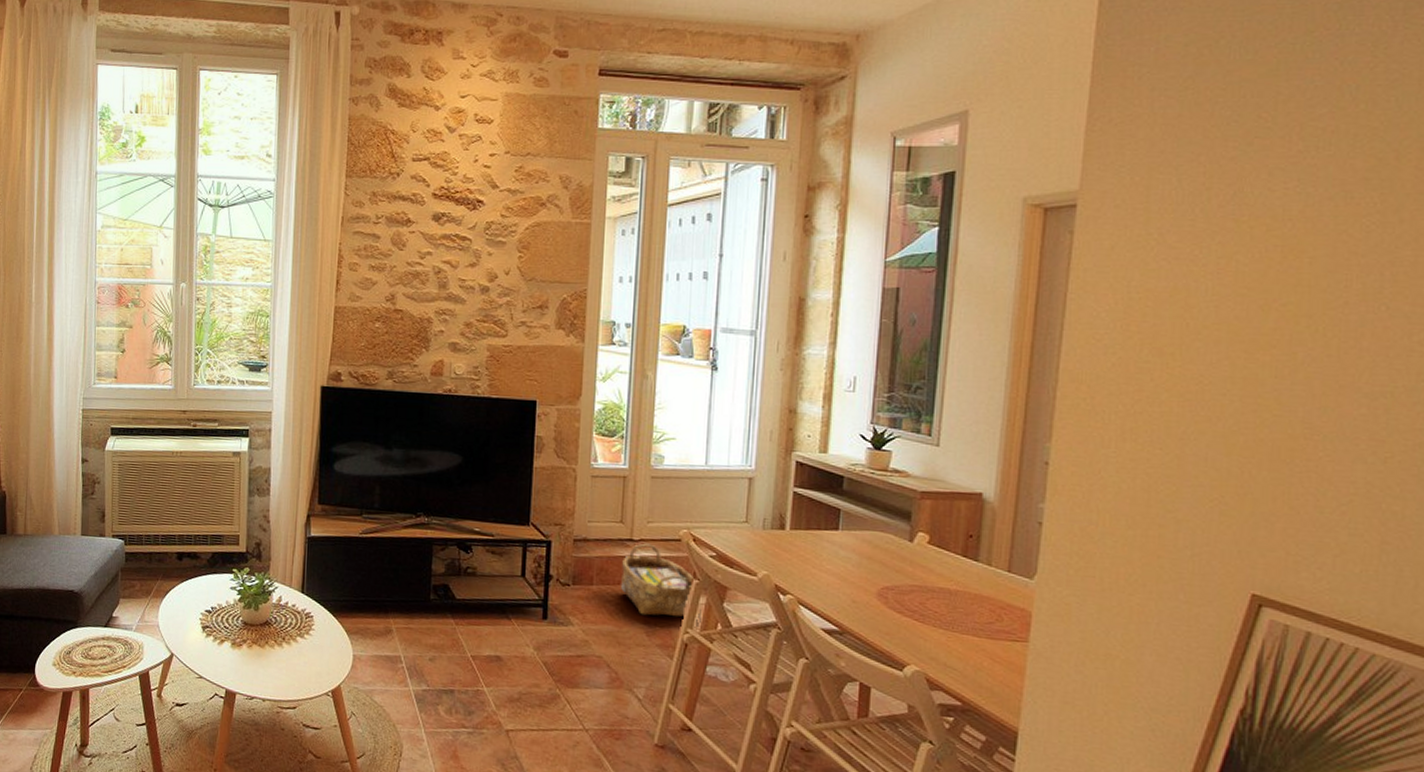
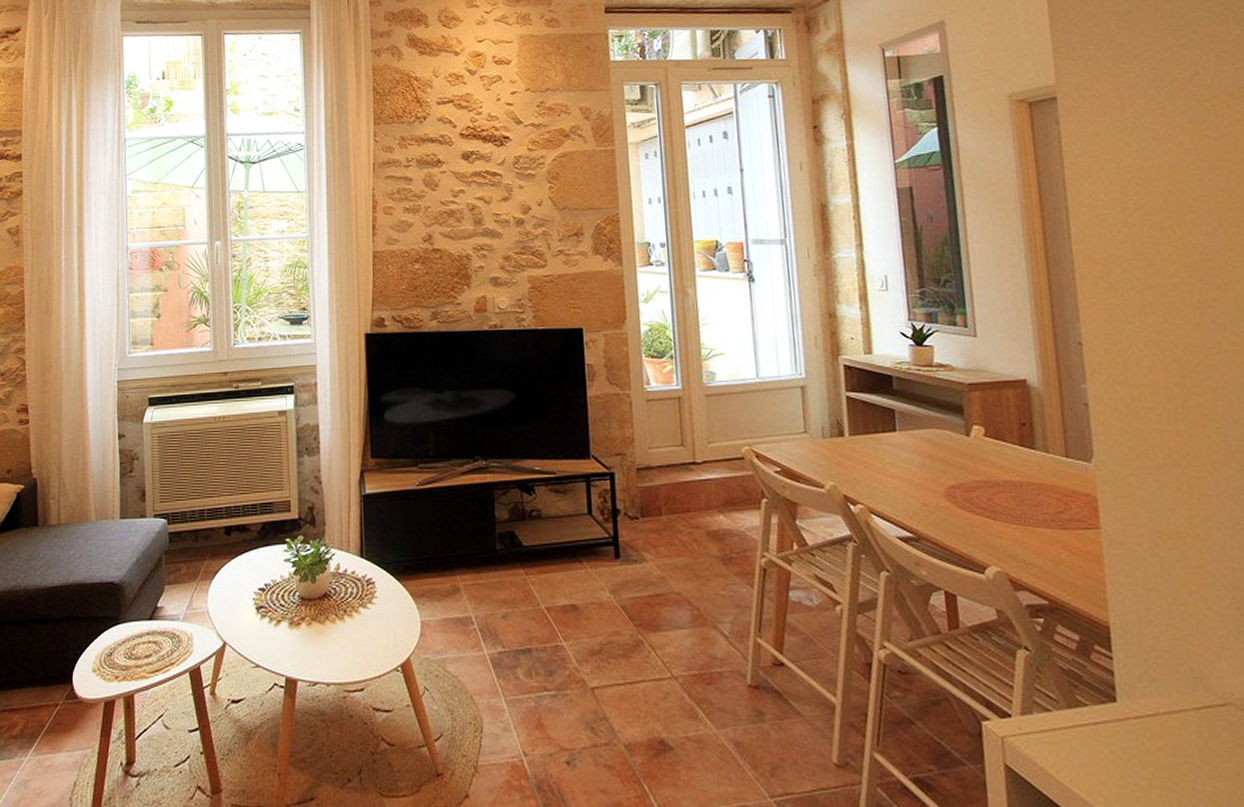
woven basket: present [621,543,696,617] -> none [688,465,765,543]

